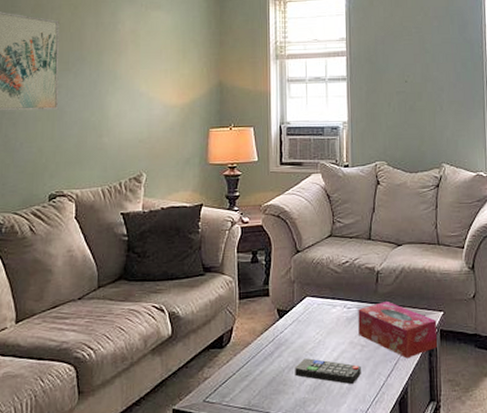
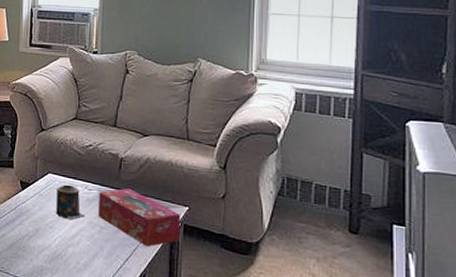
remote control: present [295,358,361,384] -> none [34,230,99,261]
candle: none [316,306,346,344] -> present [56,184,85,220]

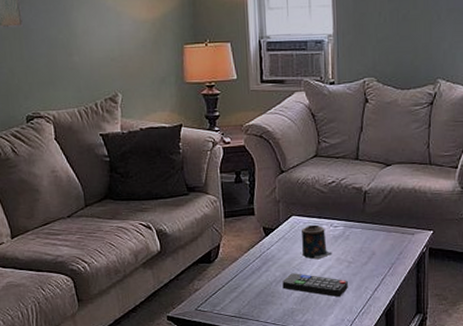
remote control: none [34,230,99,261] -> present [282,273,348,297]
tissue box: present [98,188,181,247] -> none [345,221,426,275]

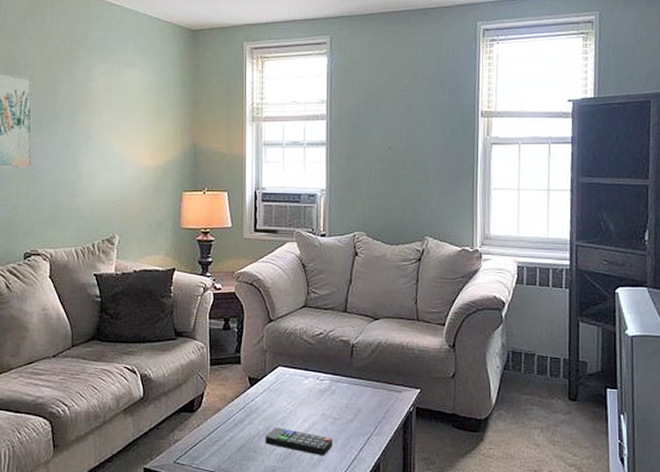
candle: present [302,224,333,260] -> none [287,377,318,414]

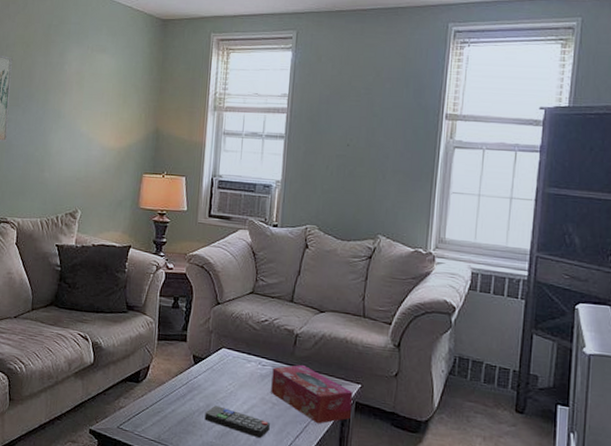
tissue box: none [331,376,413,434] -> present [271,365,353,424]

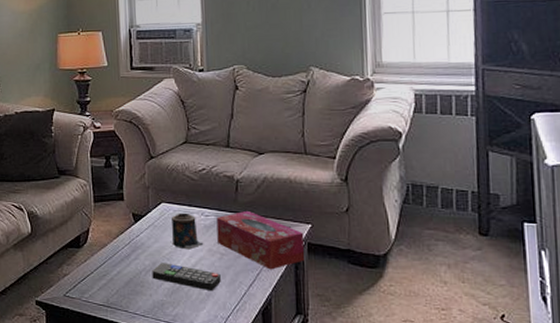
candle: none [228,359,258,396] -> present [172,213,204,250]

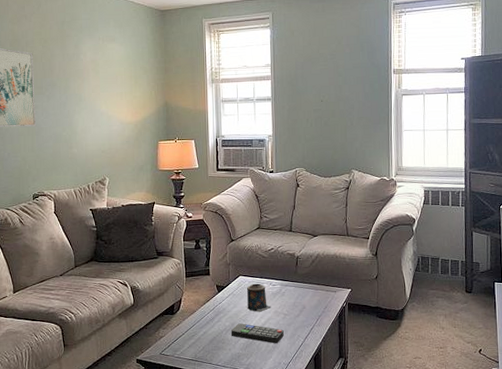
tissue box: present [216,211,305,270] -> none [281,281,346,325]

